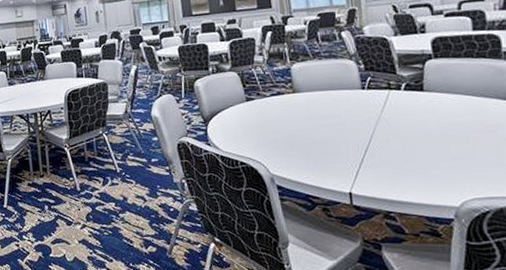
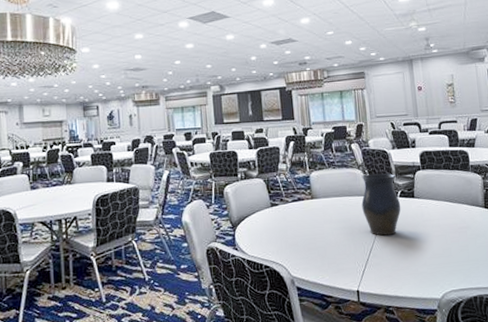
vase: none [354,63,406,134] -> present [361,173,401,236]

